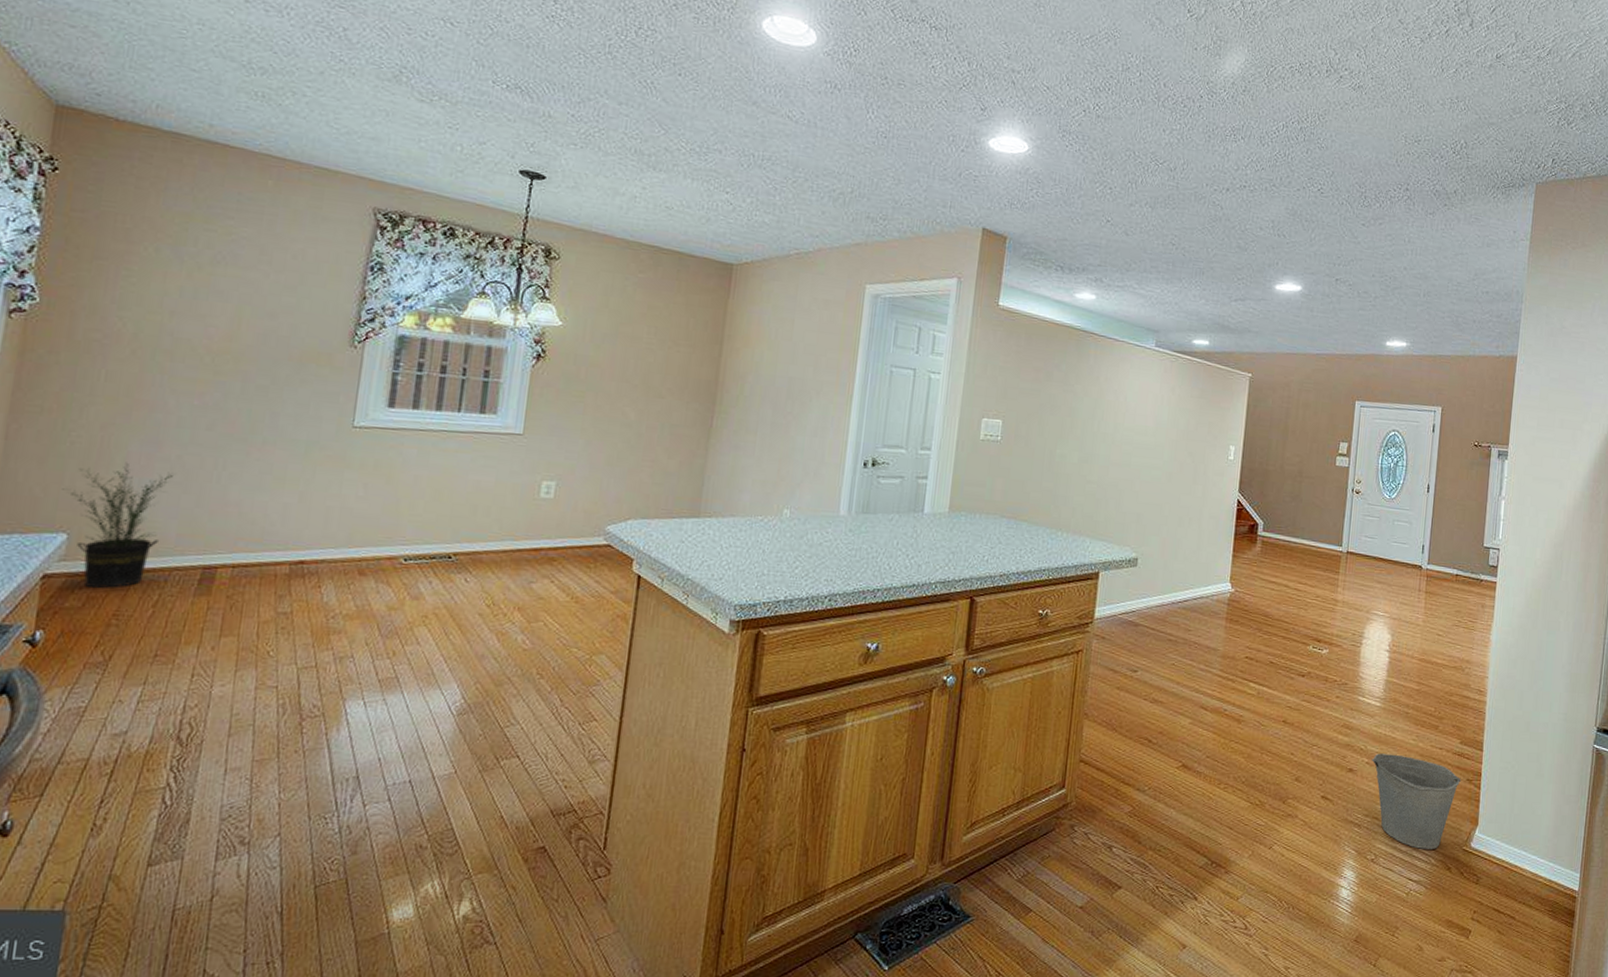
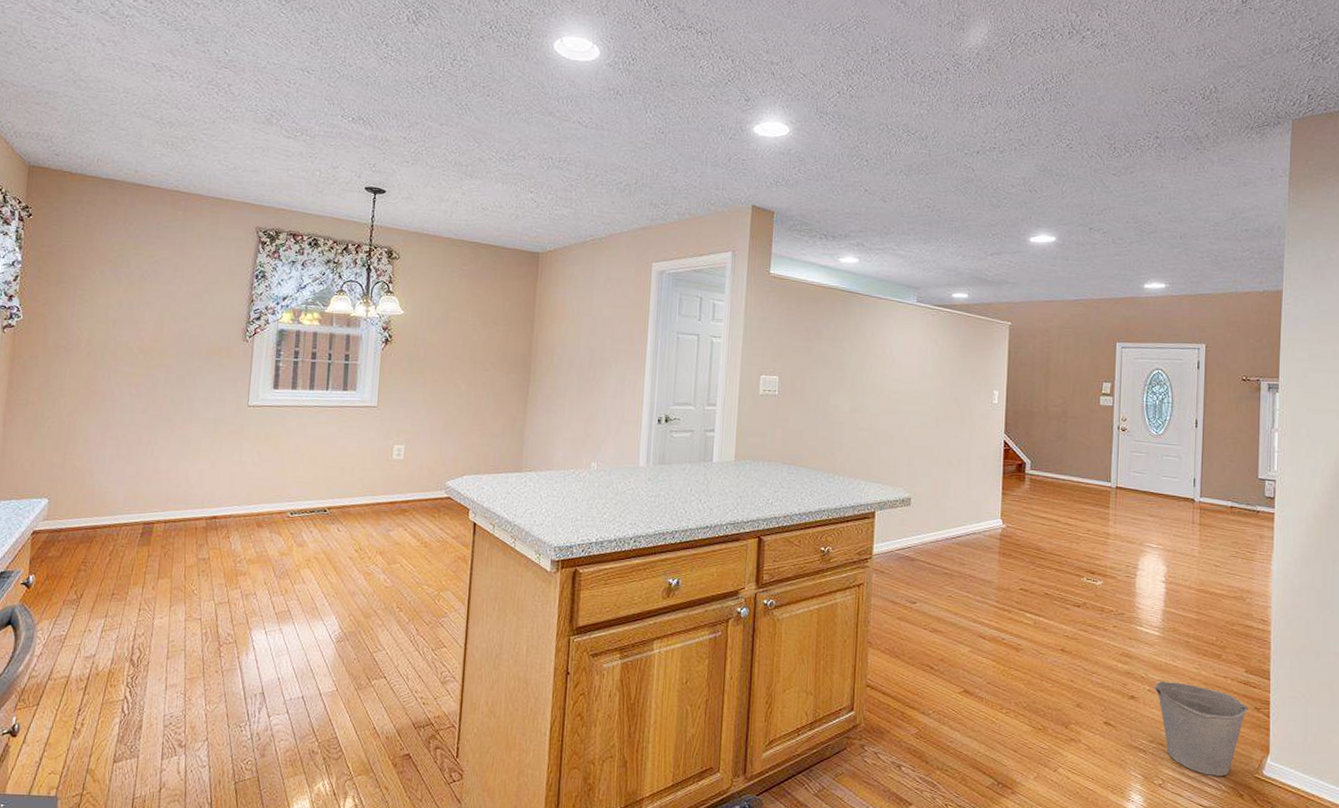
potted plant: present [62,462,173,589] -> none [43,441,120,542]

